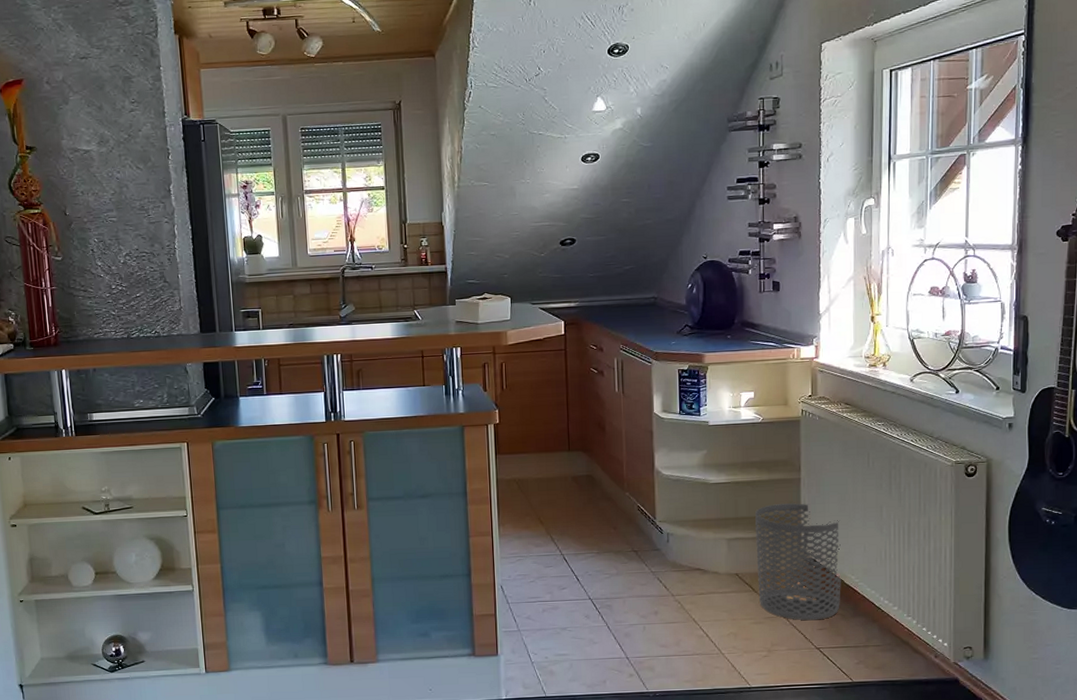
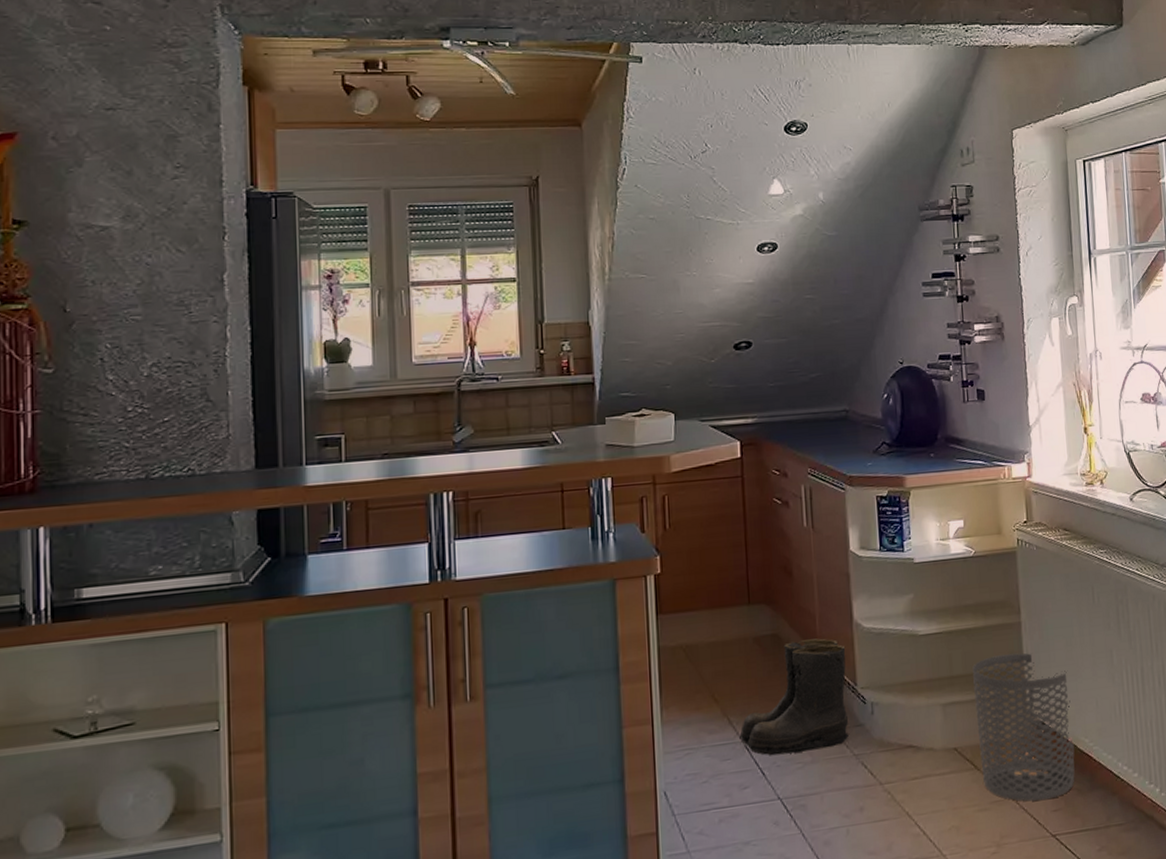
boots: none [559,481,648,567] -> present [739,638,849,756]

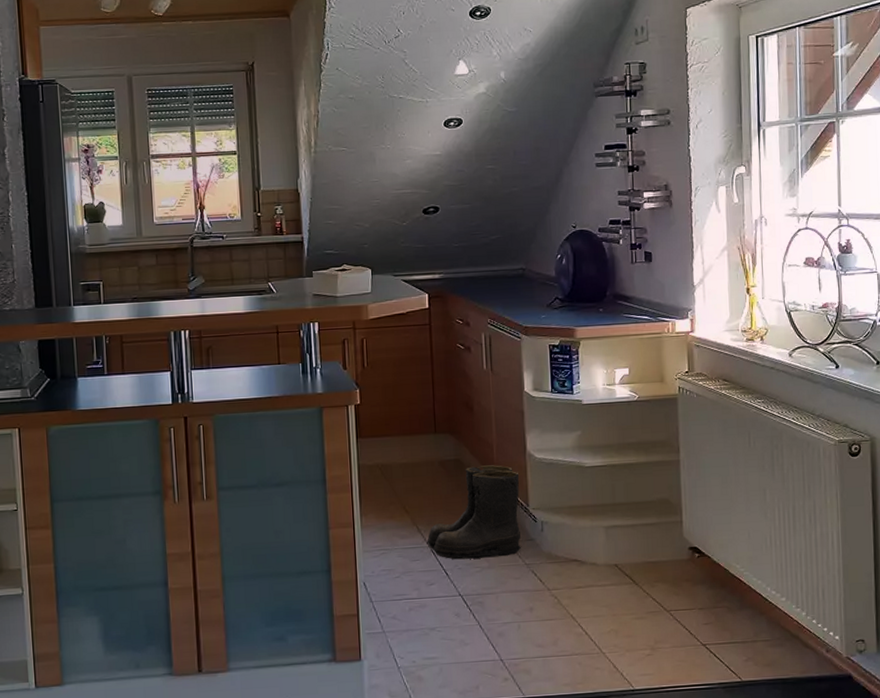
waste bin: present [972,653,1075,801] -> none [634,487,726,615]

